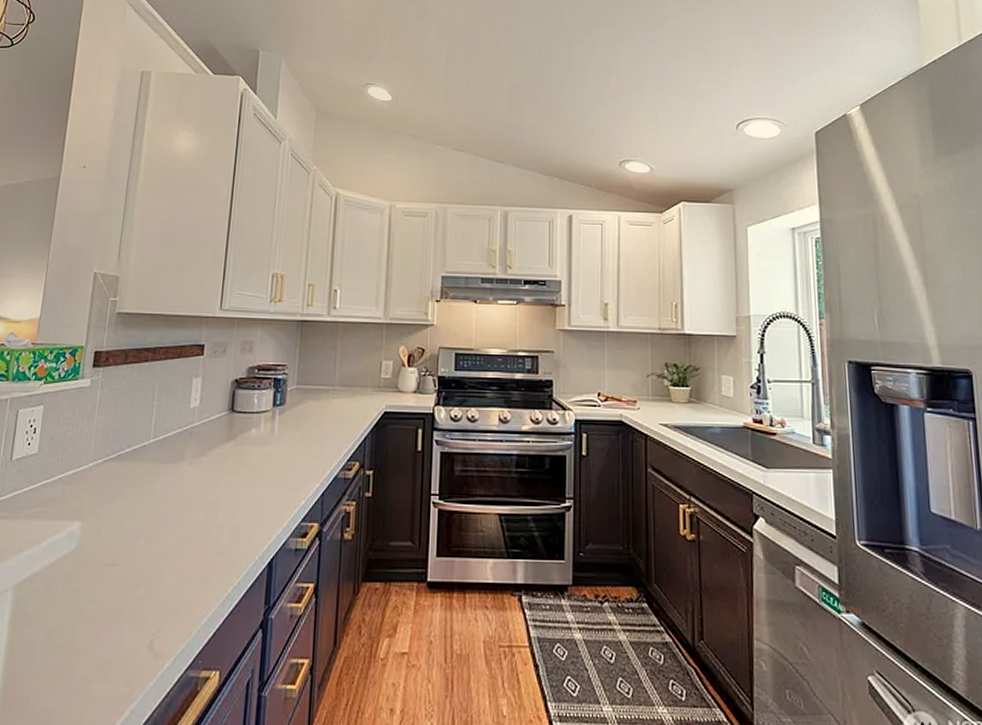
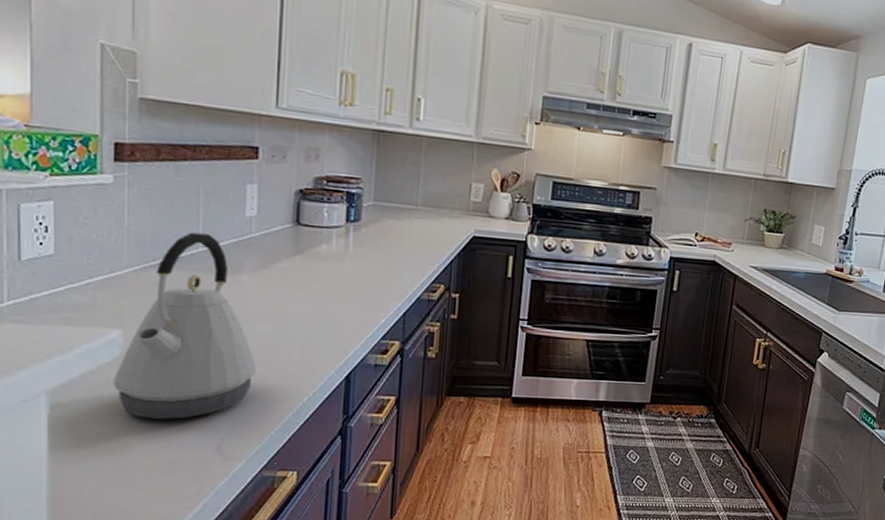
kettle: none [67,425,190,613] -> present [113,232,256,419]

